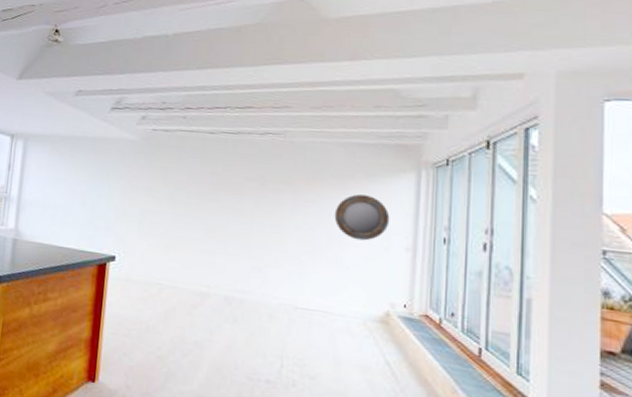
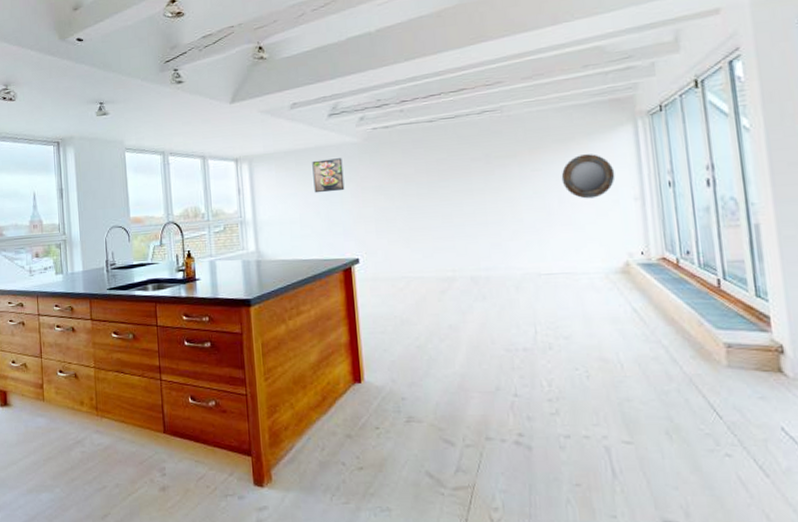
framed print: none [83,150,117,185] -> present [312,158,345,193]

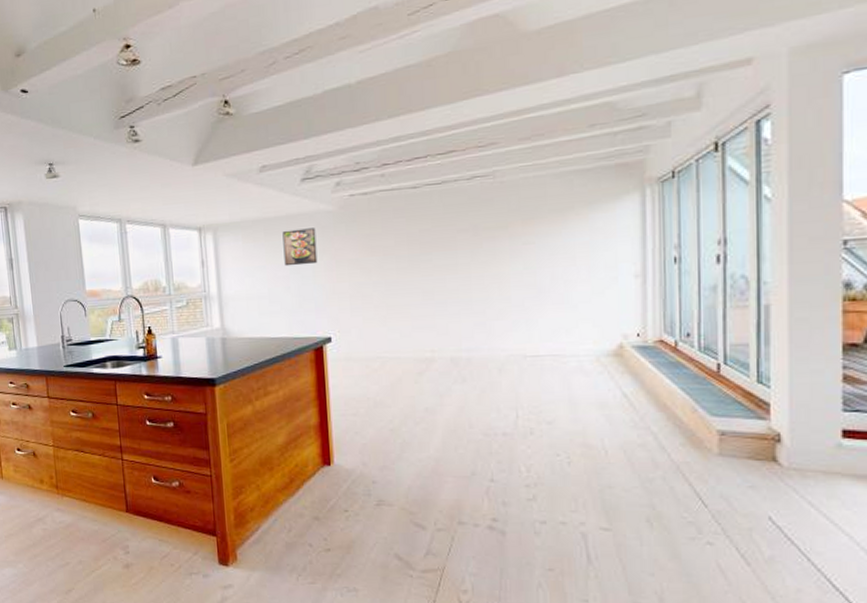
home mirror: present [561,154,615,199] -> none [556,226,616,276]

